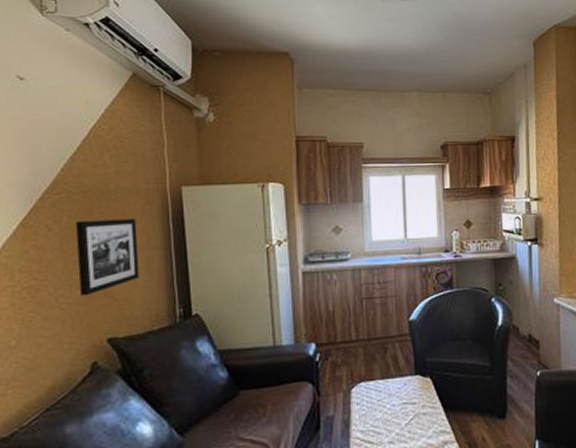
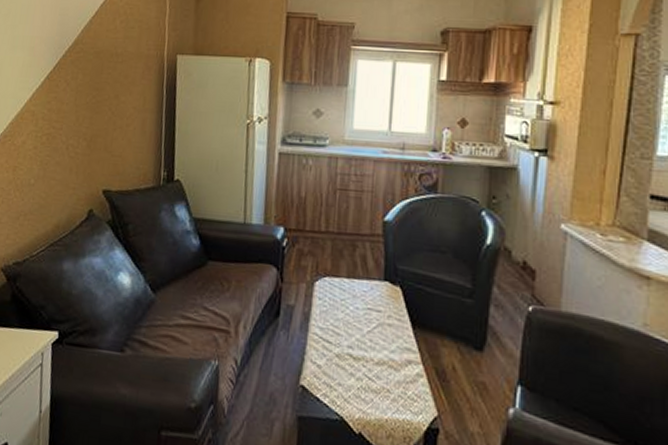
picture frame: present [75,218,139,296] -> none [85,79,136,148]

